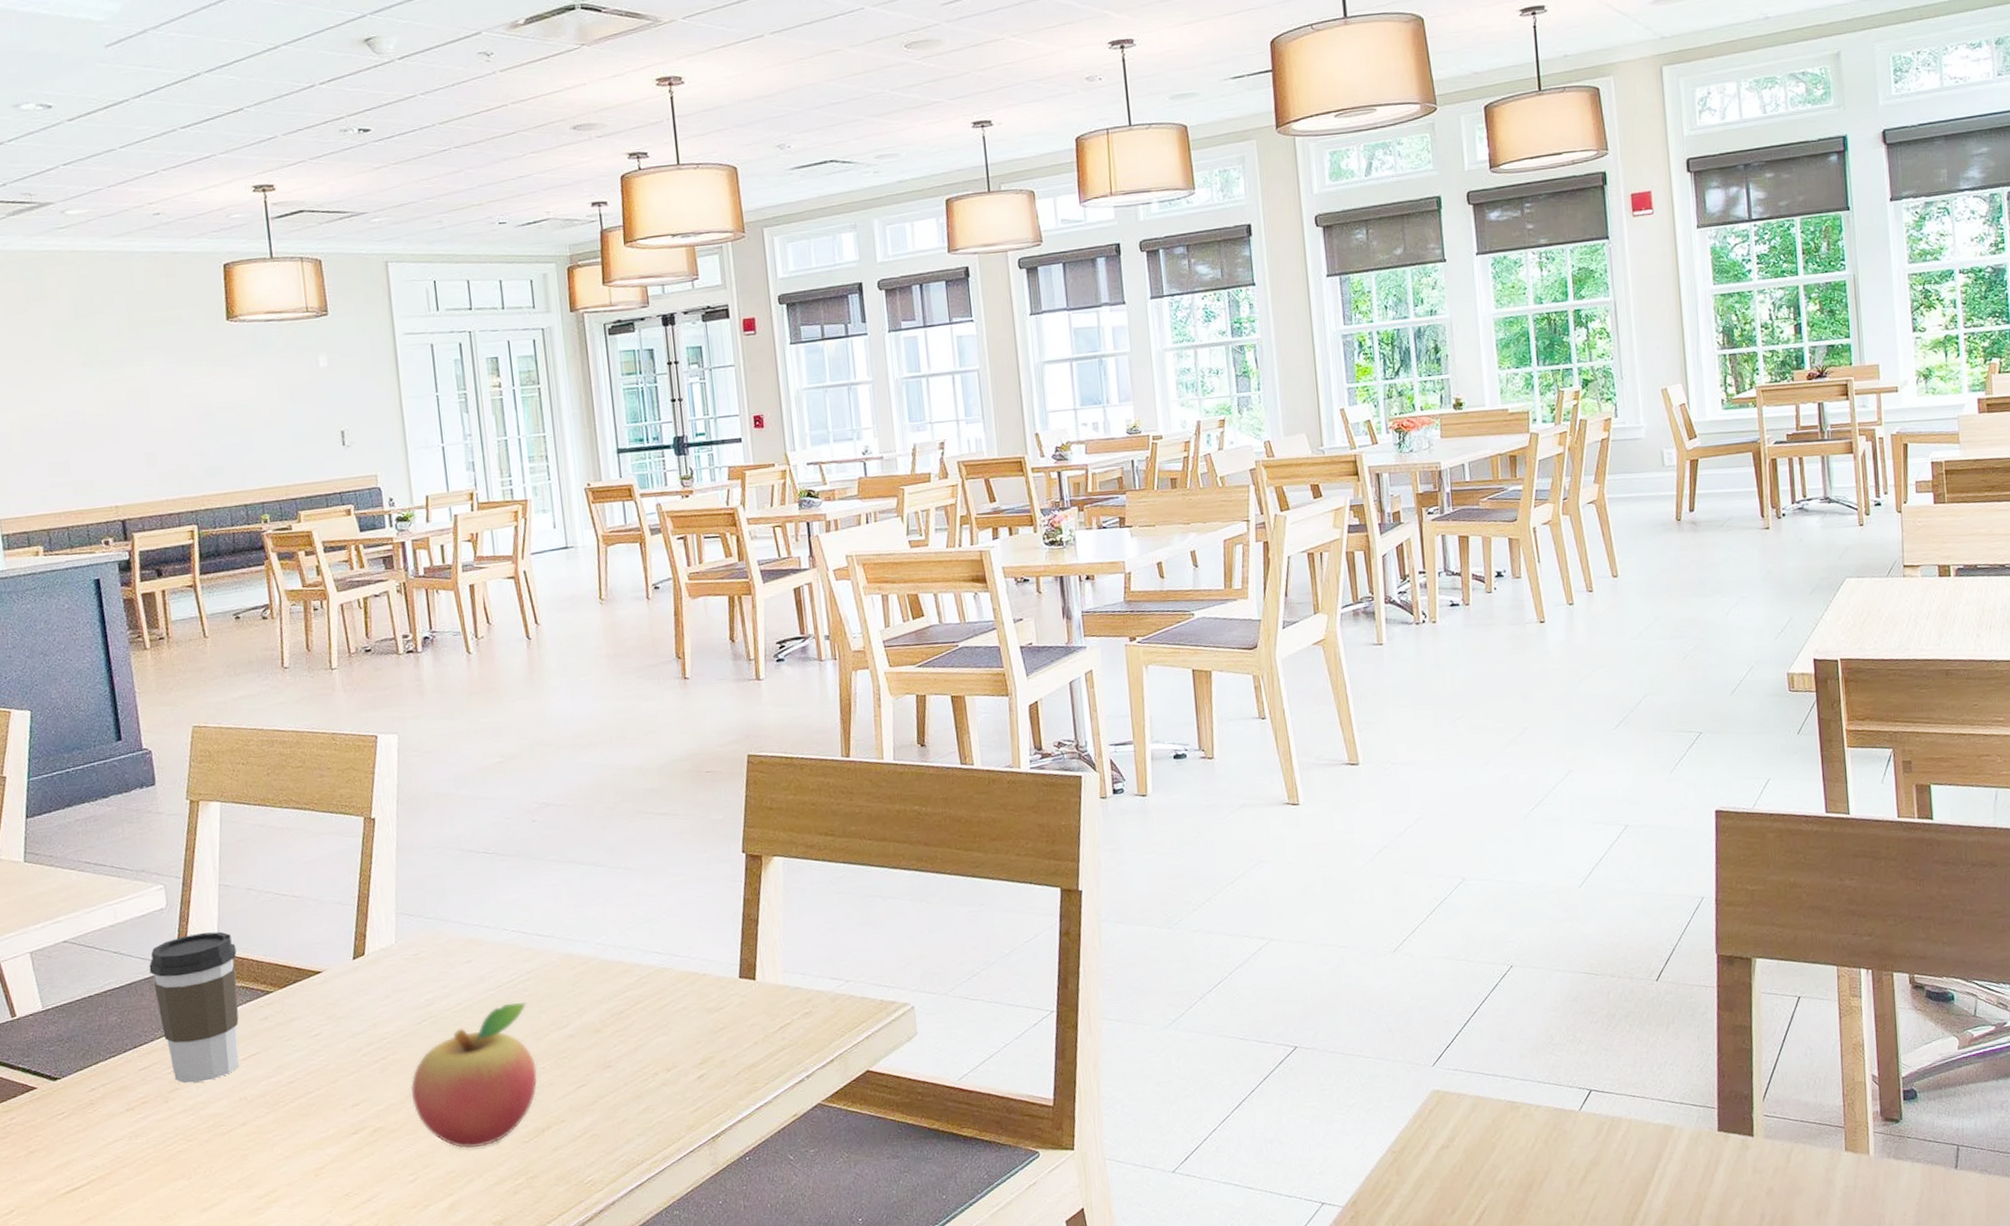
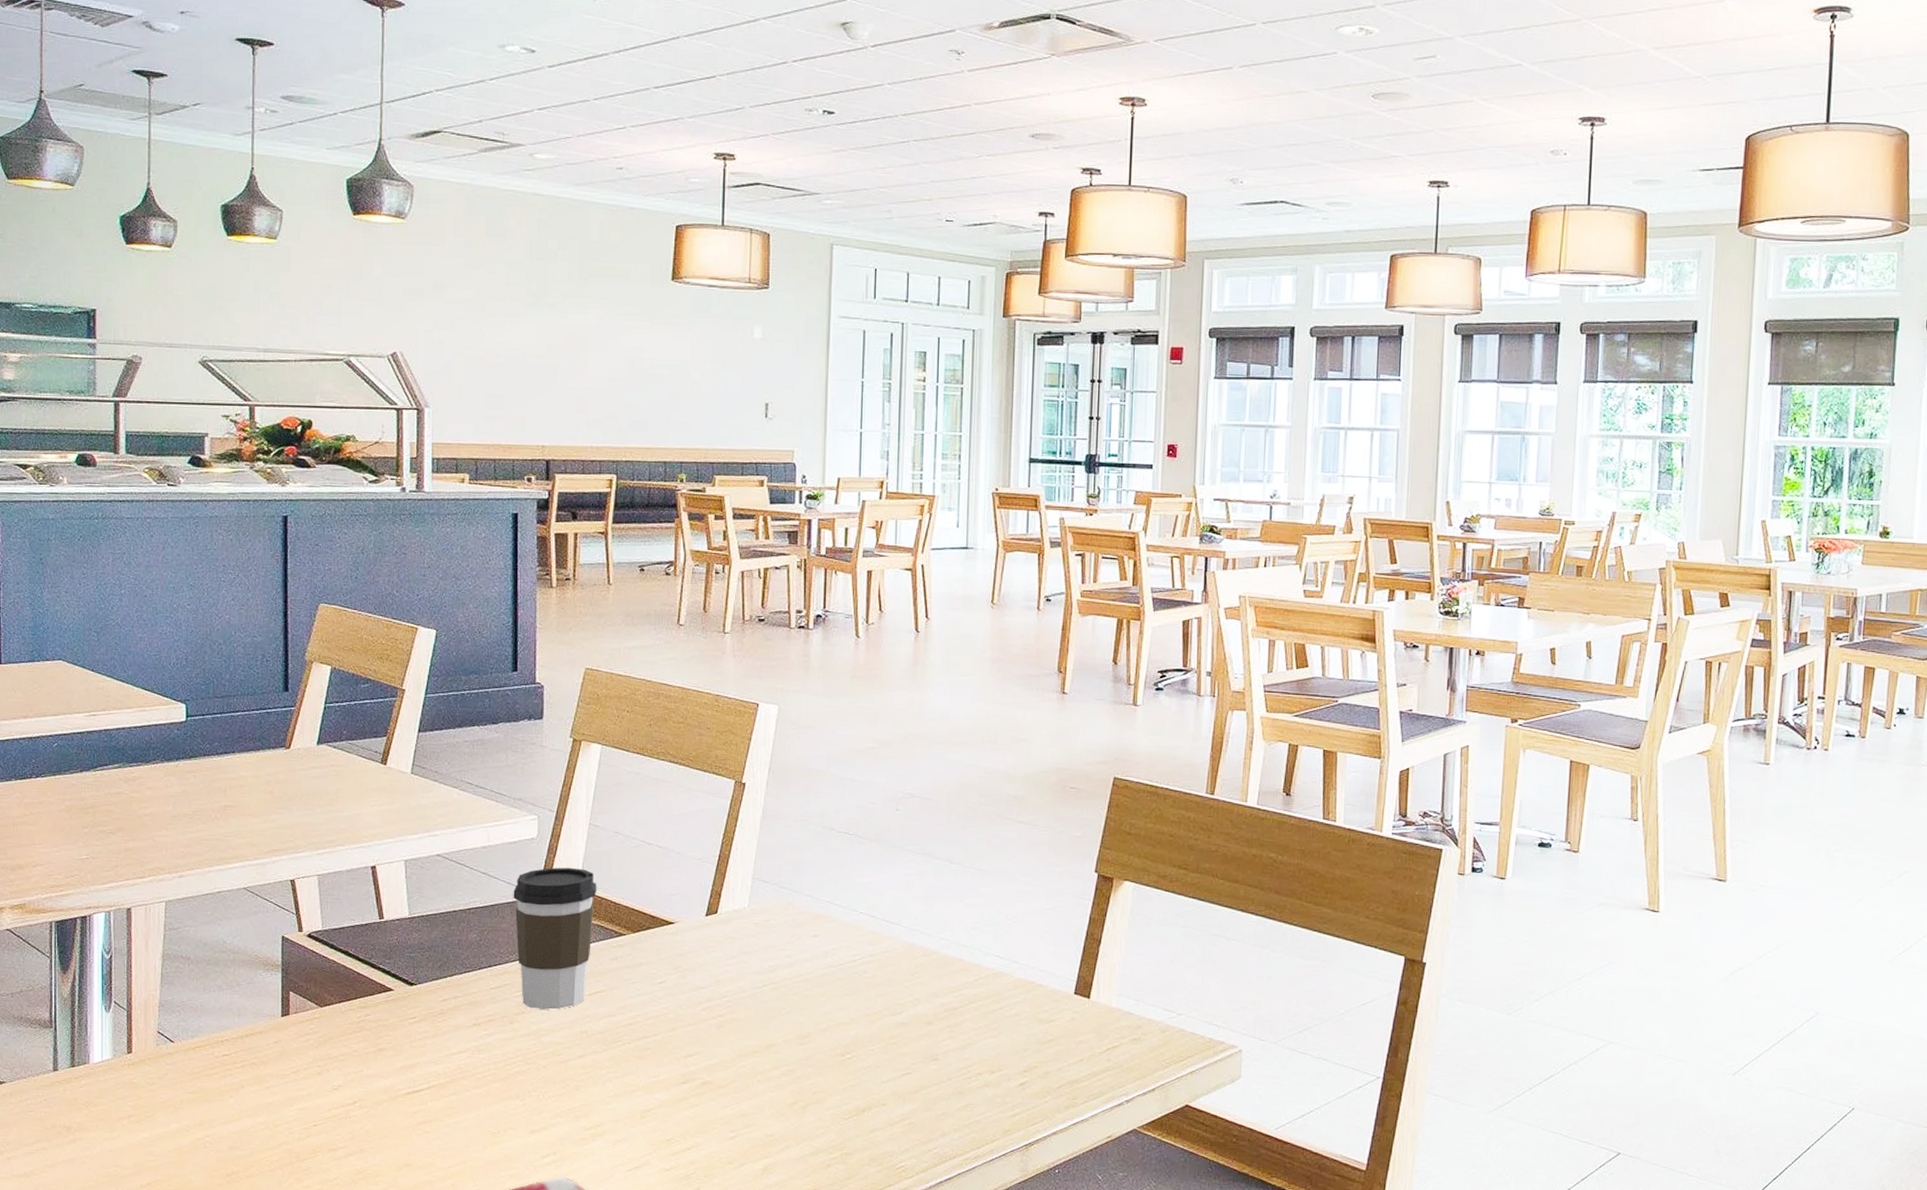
fruit: present [410,1001,538,1149] -> none [742,982,866,1117]

